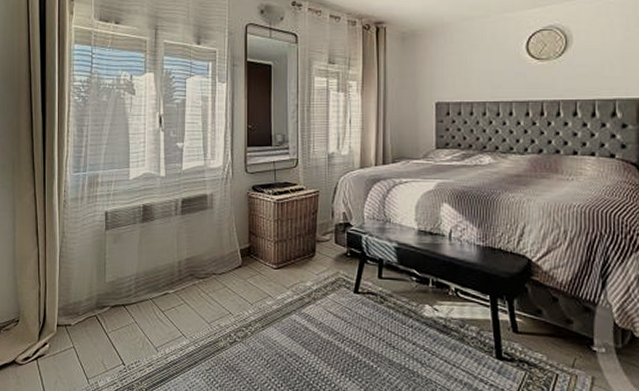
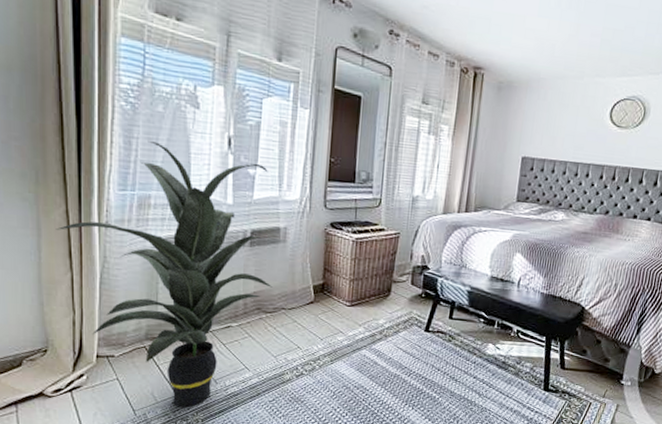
indoor plant: none [27,126,203,376] -> present [56,140,272,407]

